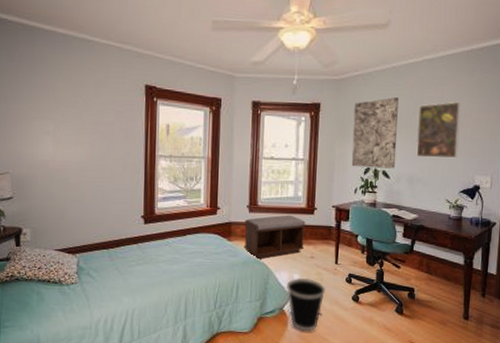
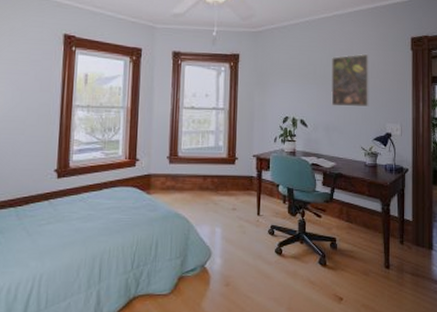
bench: present [244,215,305,260] -> none [164,165,226,214]
wastebasket: present [287,277,325,331] -> none [208,231,248,290]
wall art: present [351,96,399,169] -> none [270,48,313,117]

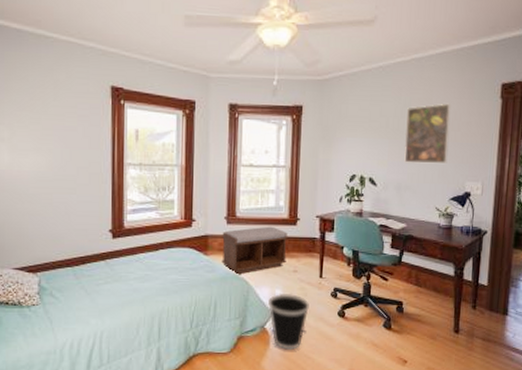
bench: none [164,165,226,214] -> present [222,226,287,275]
wastebasket: none [208,231,248,290] -> present [268,293,309,350]

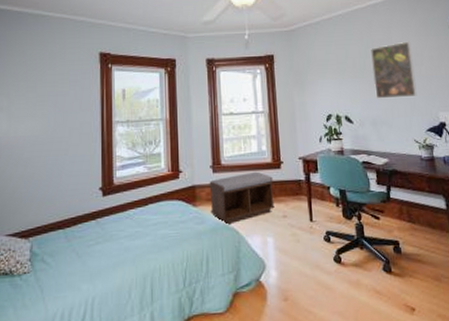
wastebasket: present [268,293,309,350] -> none [261,240,304,305]

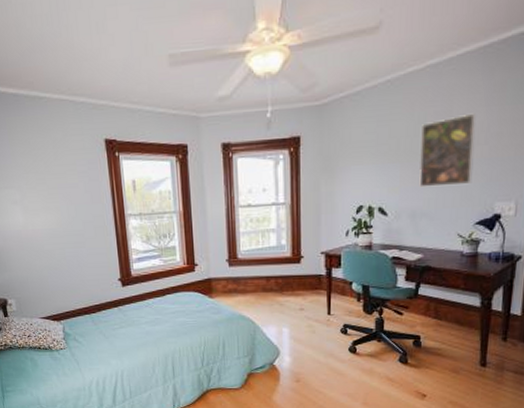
bench: present [209,171,275,225] -> none [225,265,292,315]

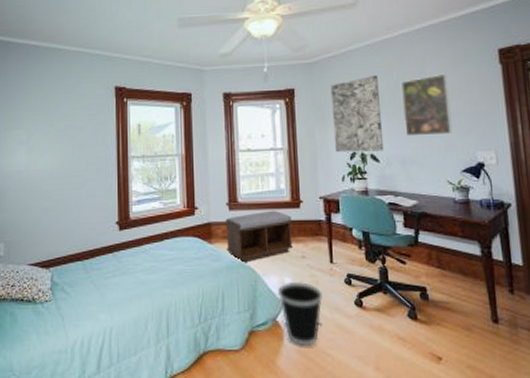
bench: none [225,265,292,315] -> present [225,210,293,263]
wastebasket: none [276,330,318,385] -> present [278,281,323,346]
wall art: none [340,117,396,206] -> present [331,74,384,153]

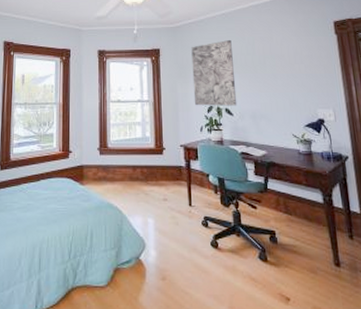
bench: present [225,210,293,263] -> none [96,156,156,204]
wastebasket: present [278,281,323,346] -> none [142,222,182,284]
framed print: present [401,73,453,137] -> none [252,40,297,94]

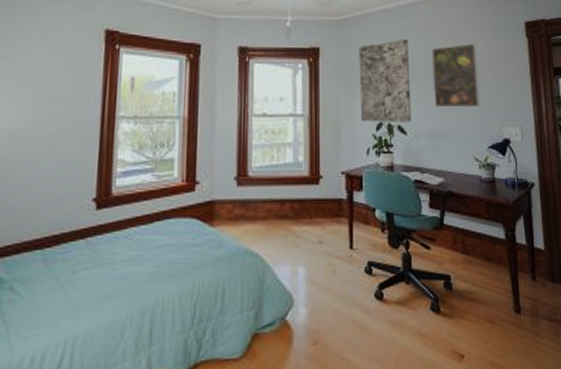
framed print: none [252,40,297,94] -> present [431,42,481,108]

